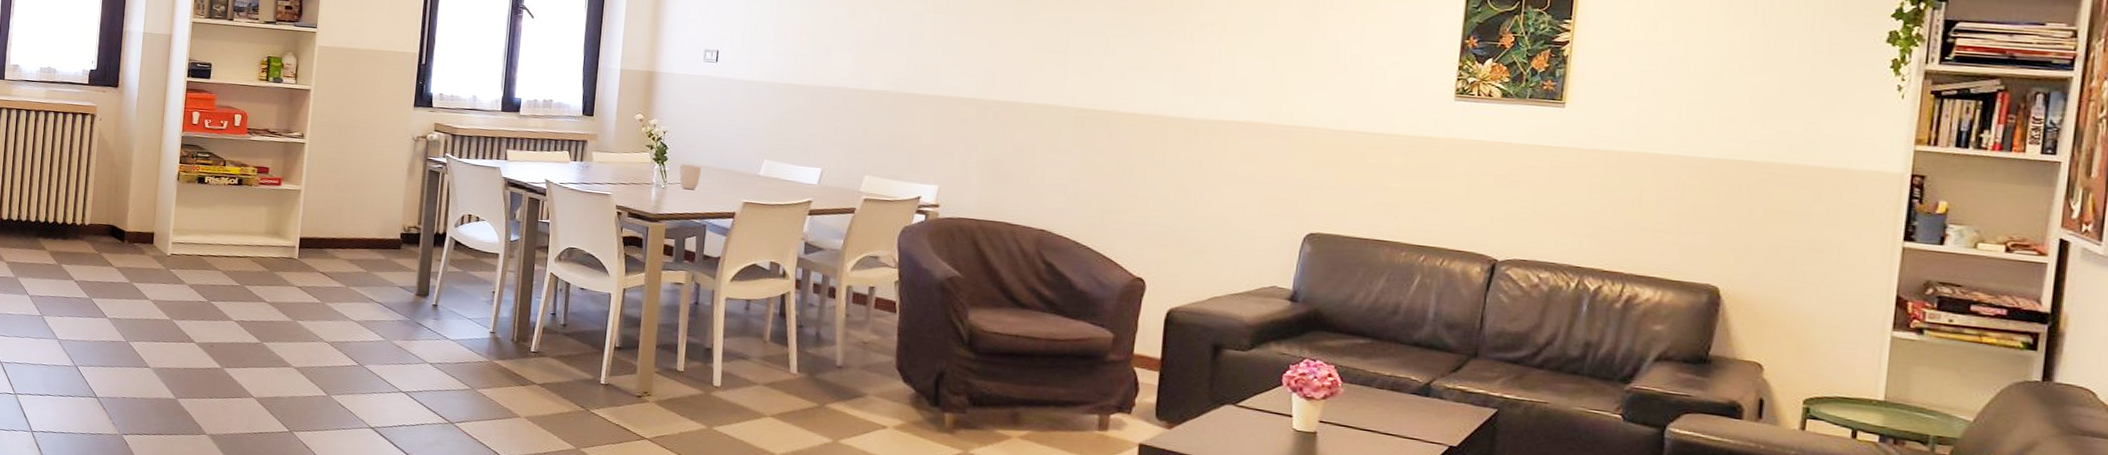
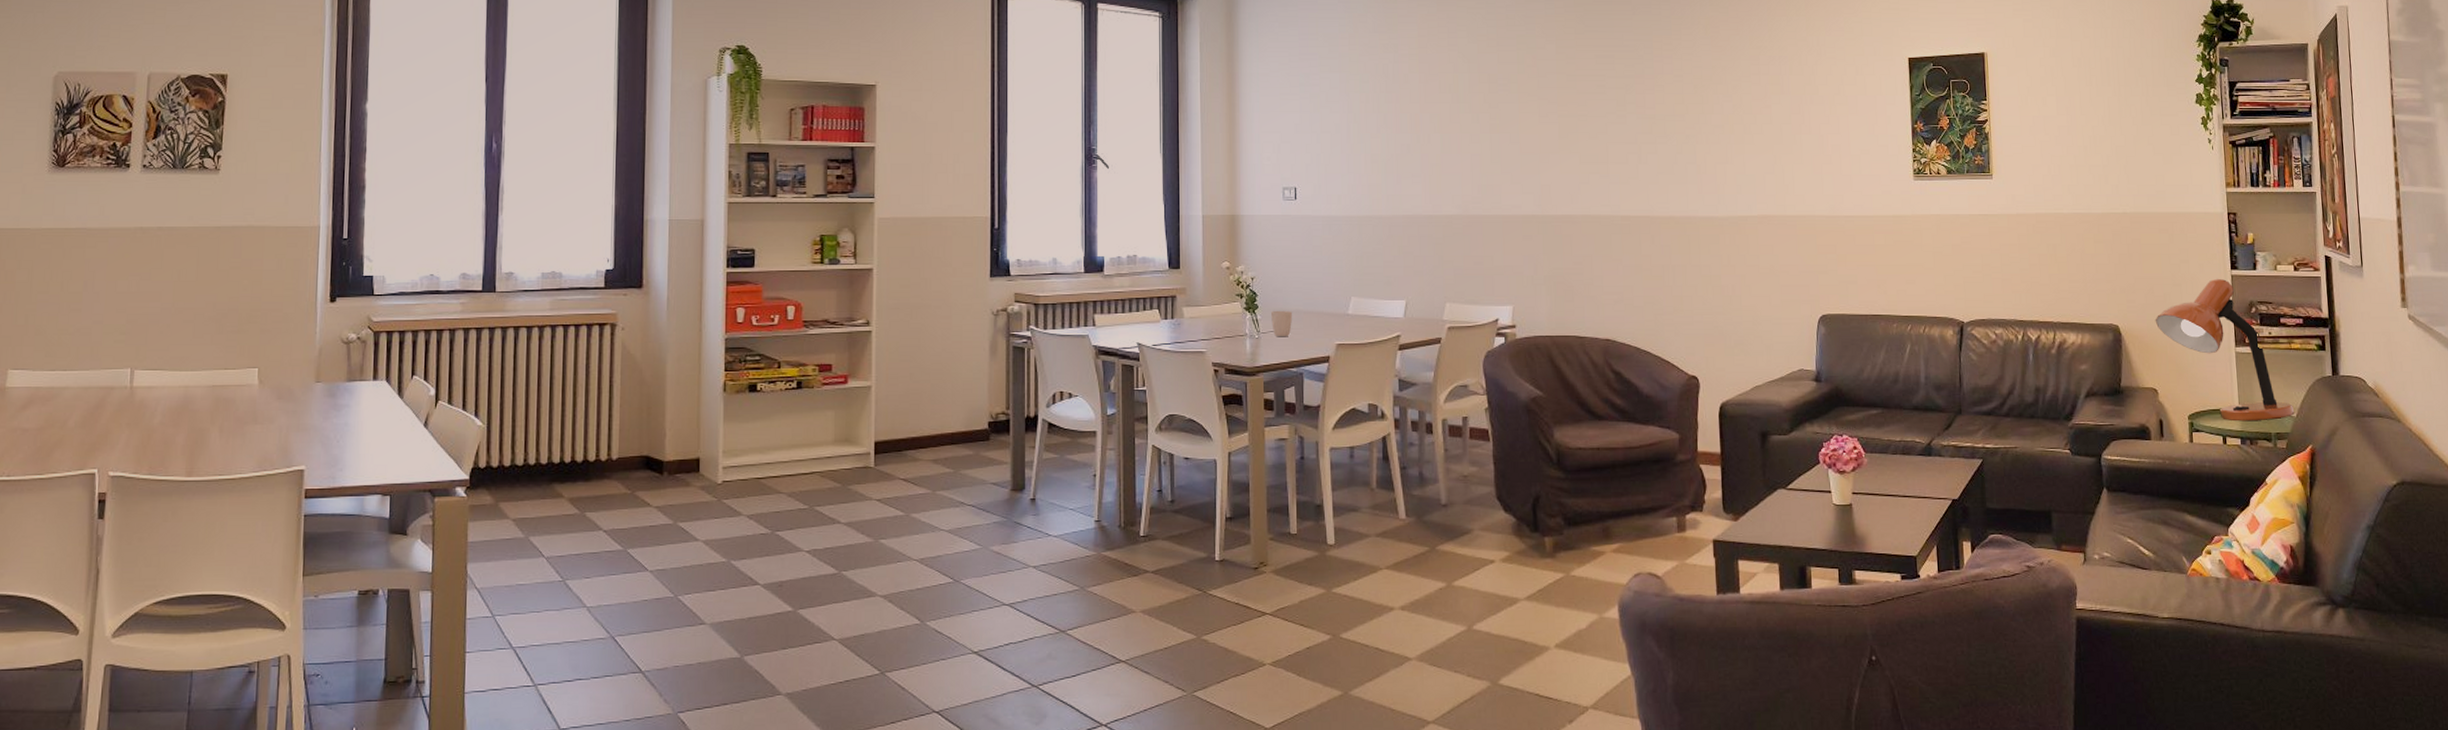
desk lamp: none [1774,248,1972,421] -> present [2155,278,2295,422]

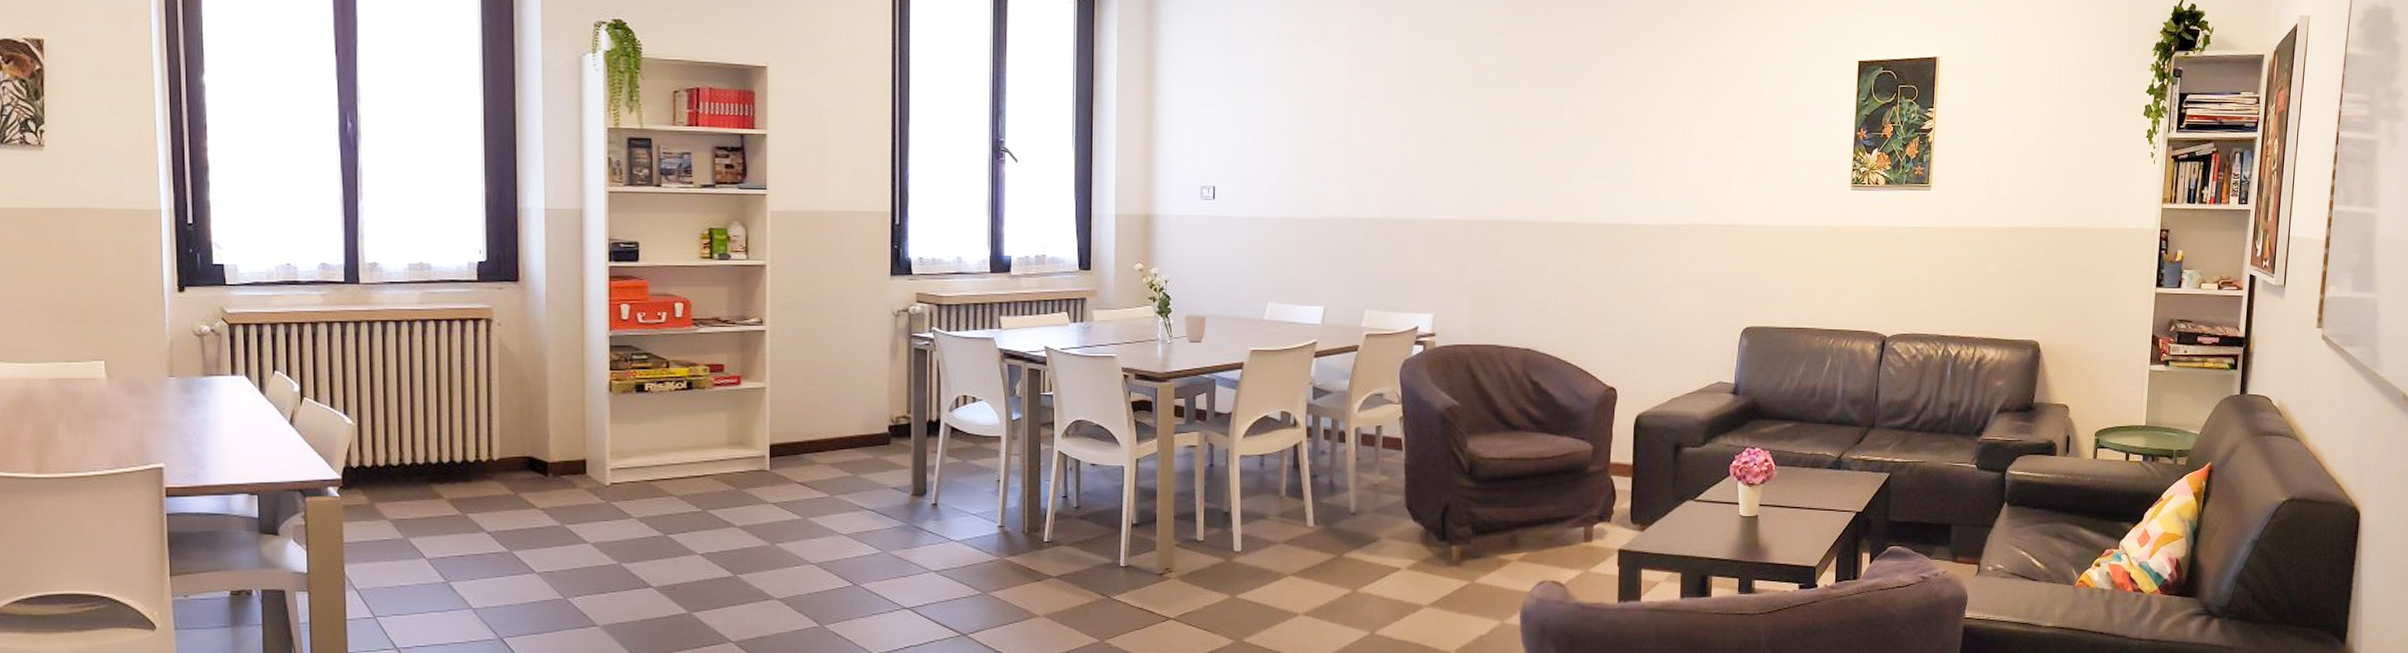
desk lamp: present [2155,278,2295,422] -> none [2075,296,2199,439]

